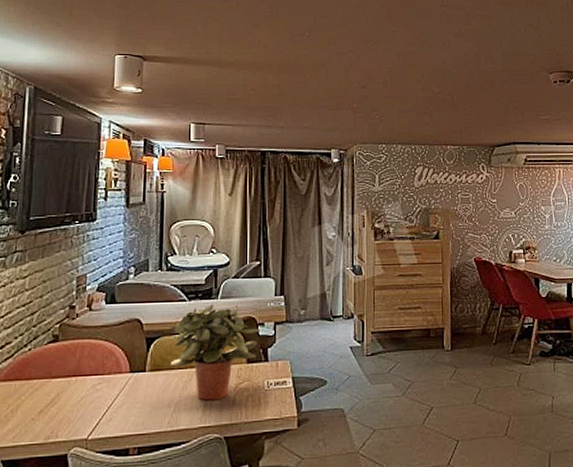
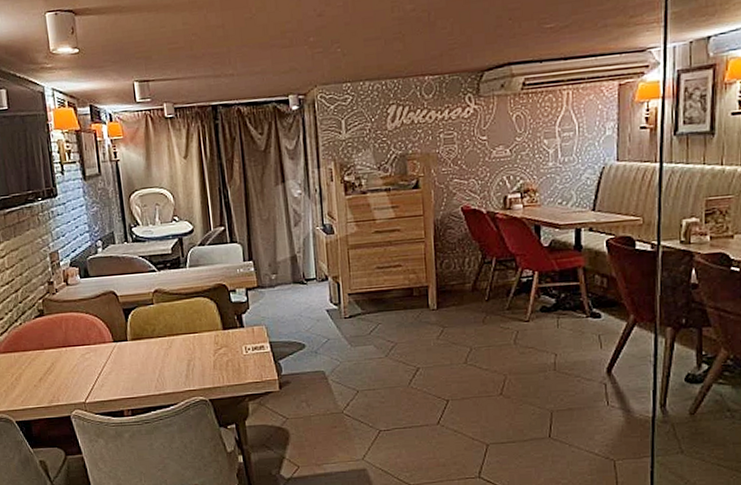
potted plant: present [170,305,261,401] -> none [144,273,233,366]

